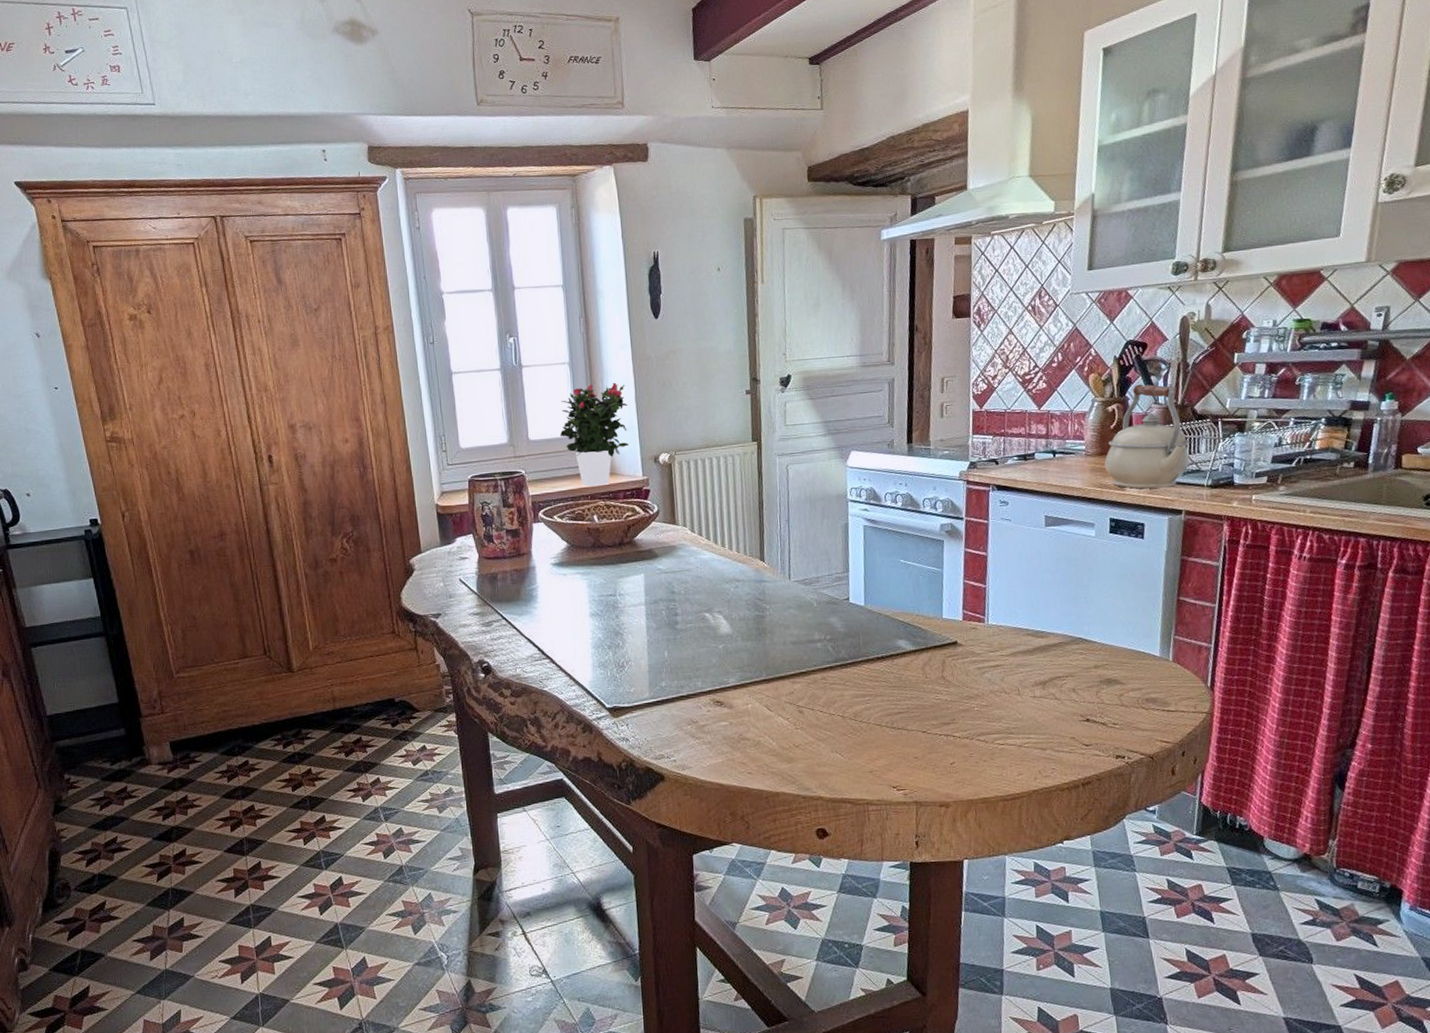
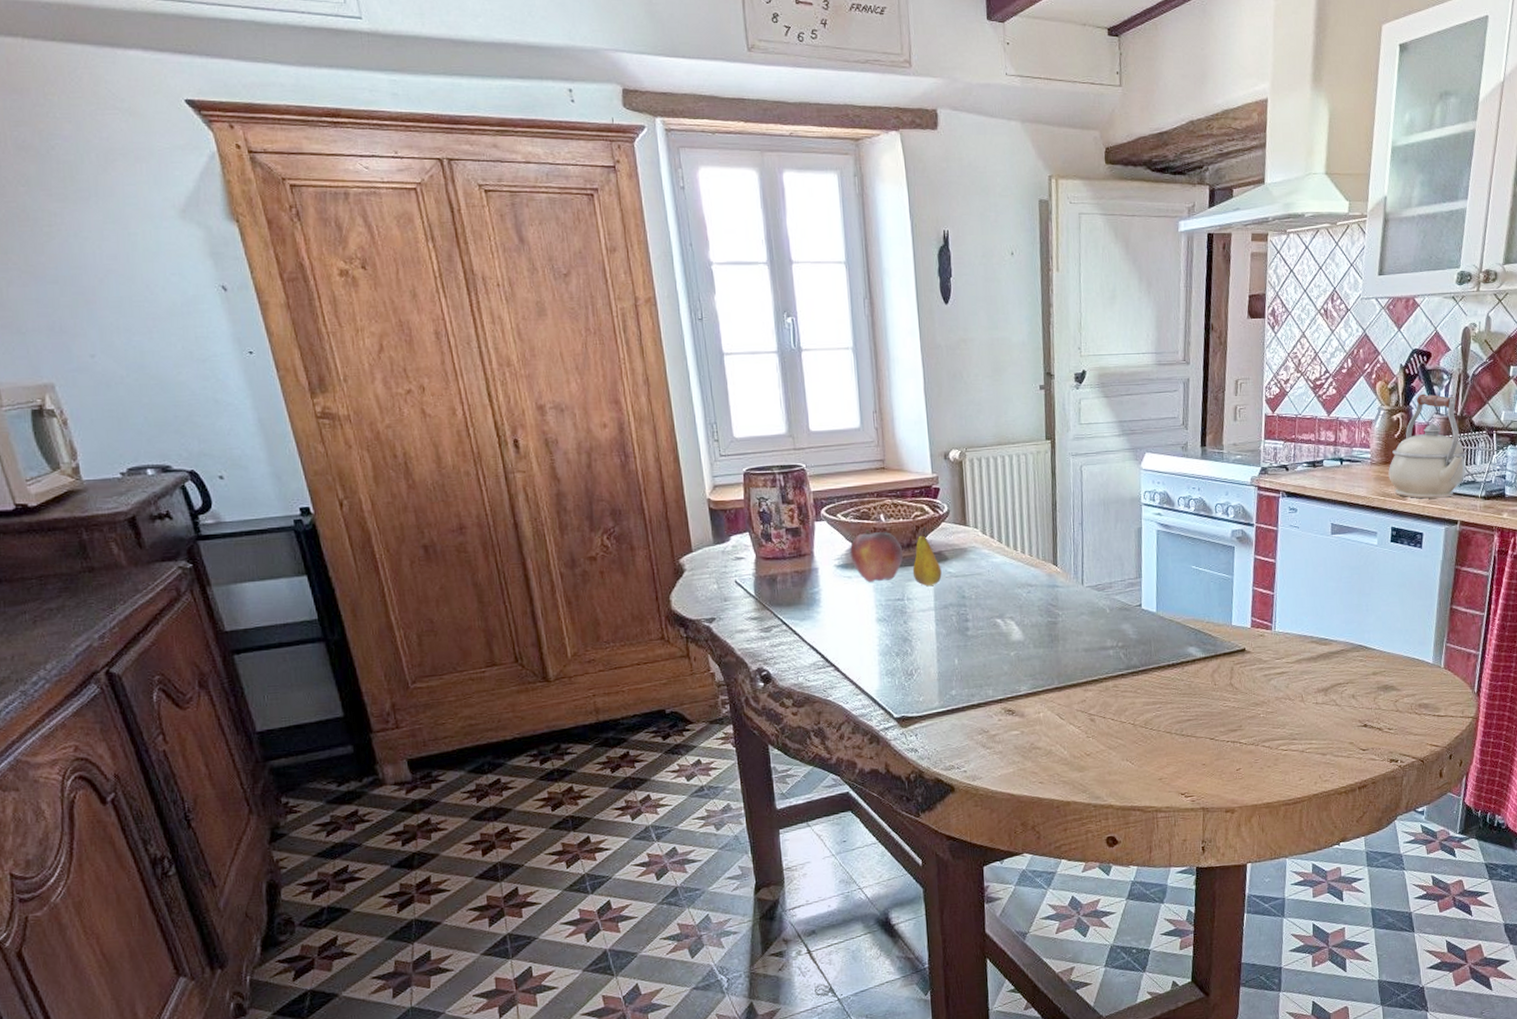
potted flower: present [559,382,630,487] -> none [843,371,918,484]
fruit: none [566,529,616,580] -> present [850,529,904,583]
fruit: none [624,527,652,582] -> present [912,527,942,586]

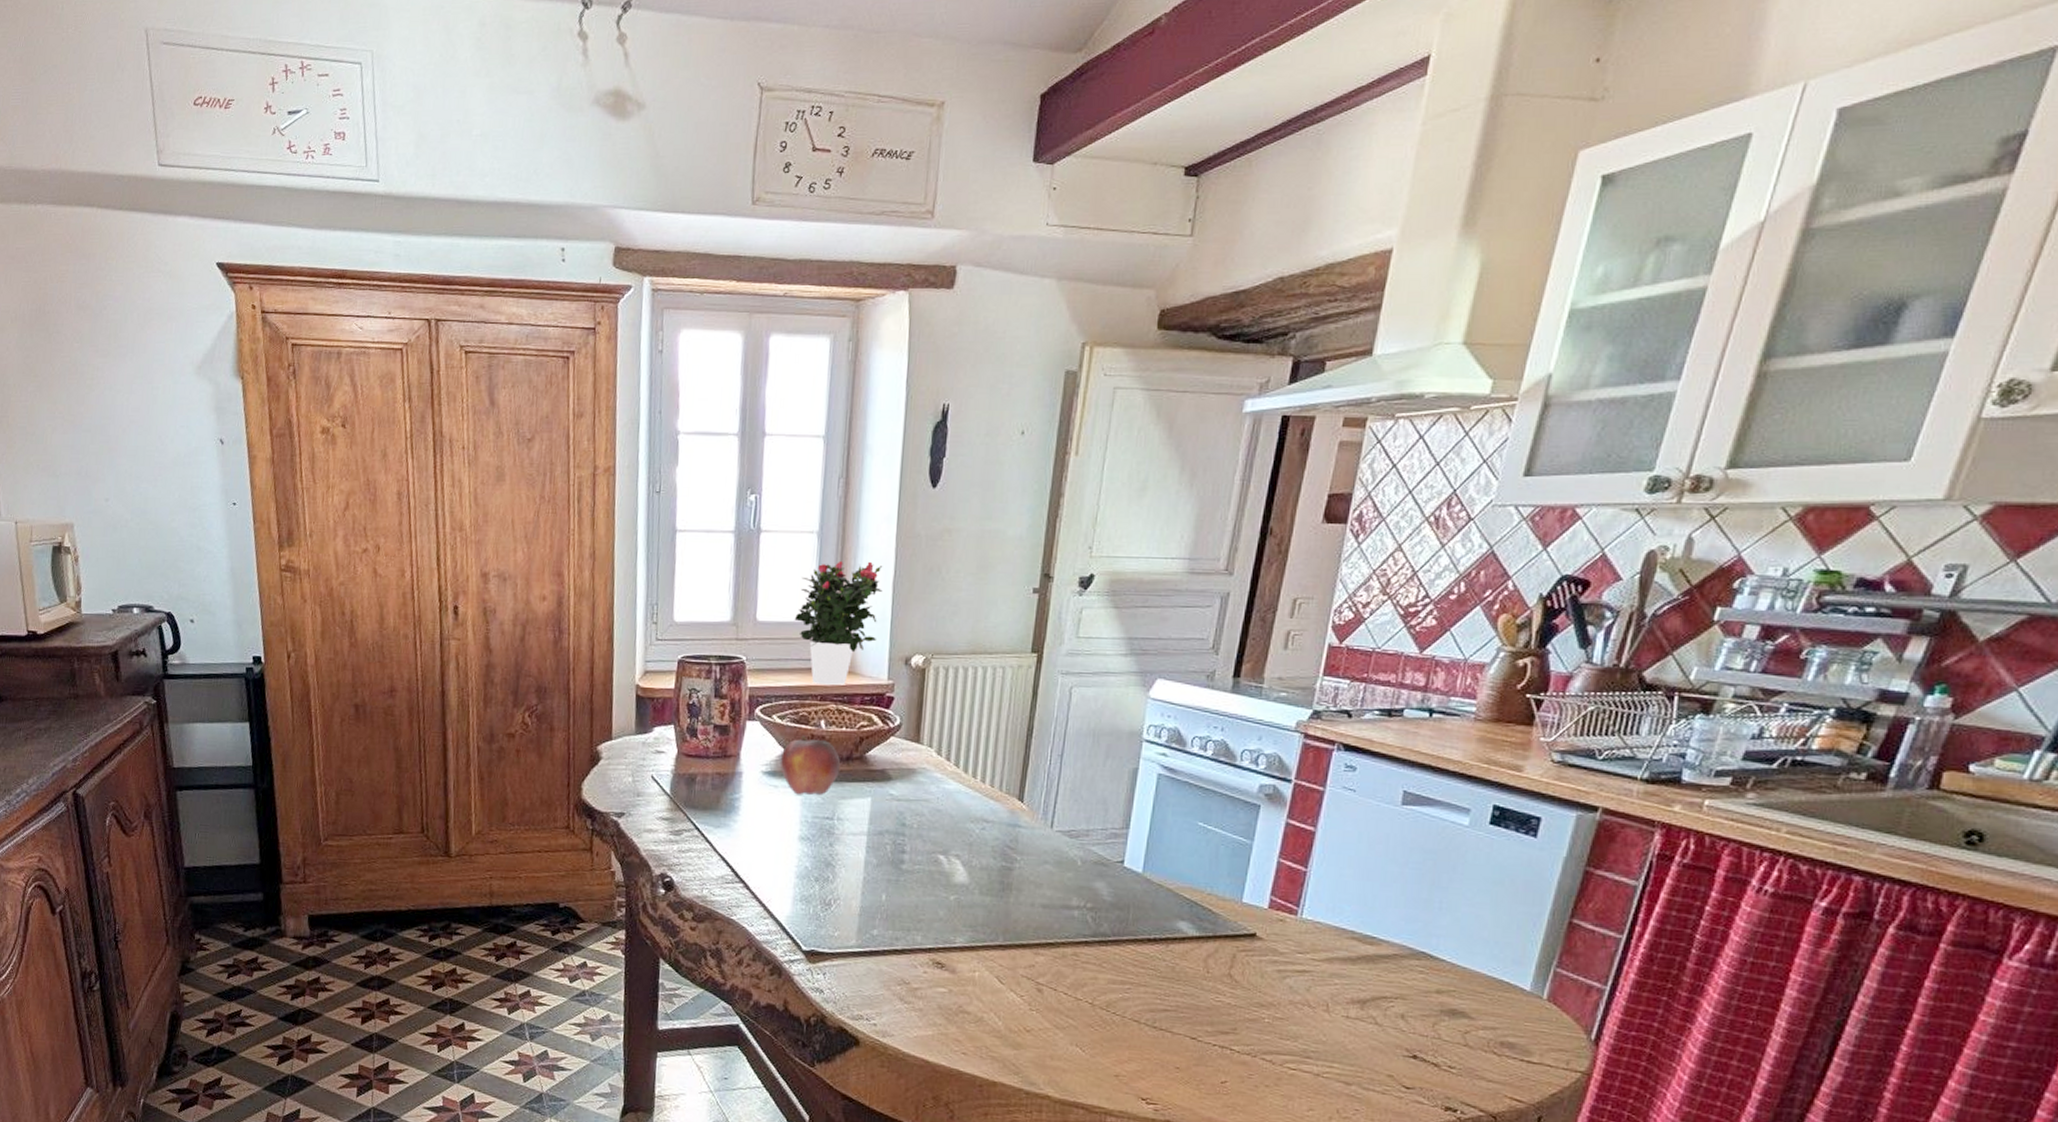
potted flower: none [843,371,918,484] -> present [794,560,883,686]
fruit: present [912,527,942,586] -> none [848,740,882,807]
kettle: present [1388,394,1467,499] -> none [1499,634,1627,775]

